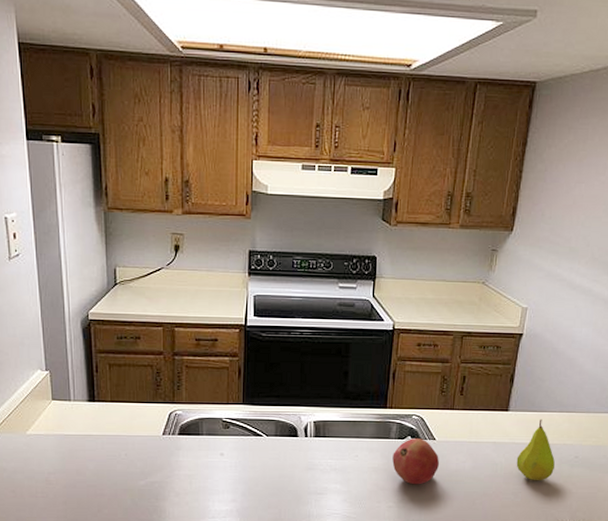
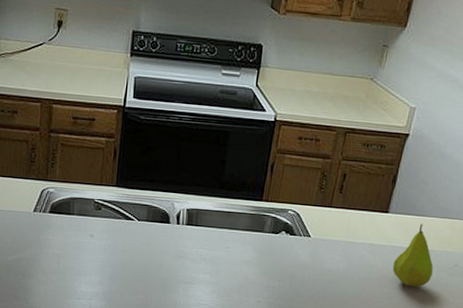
fruit: present [392,438,440,485] -> none [264,234,314,282]

